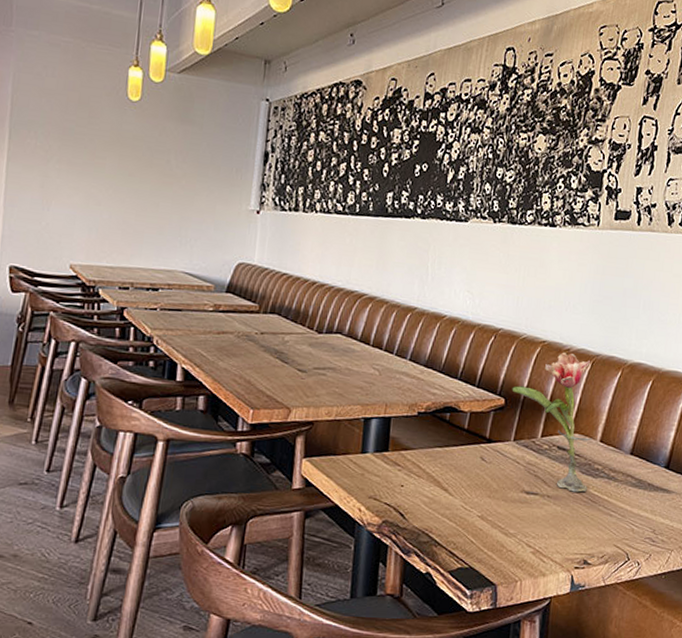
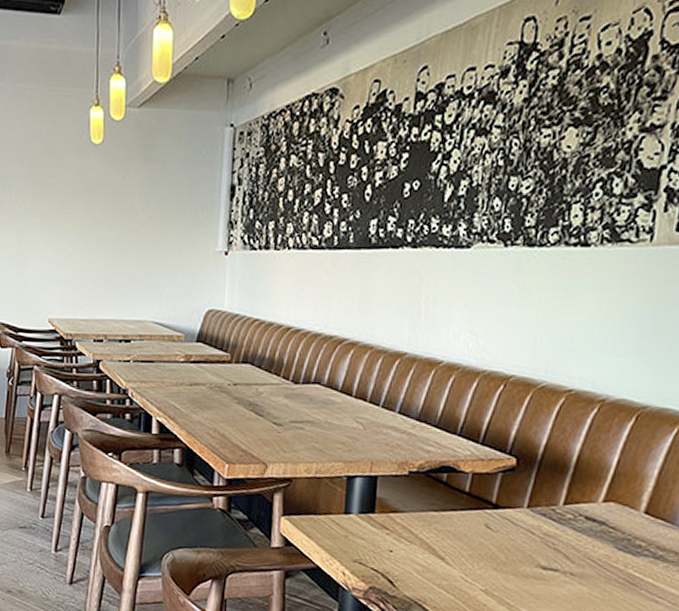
flower: present [512,352,593,493] -> none [525,403,635,573]

